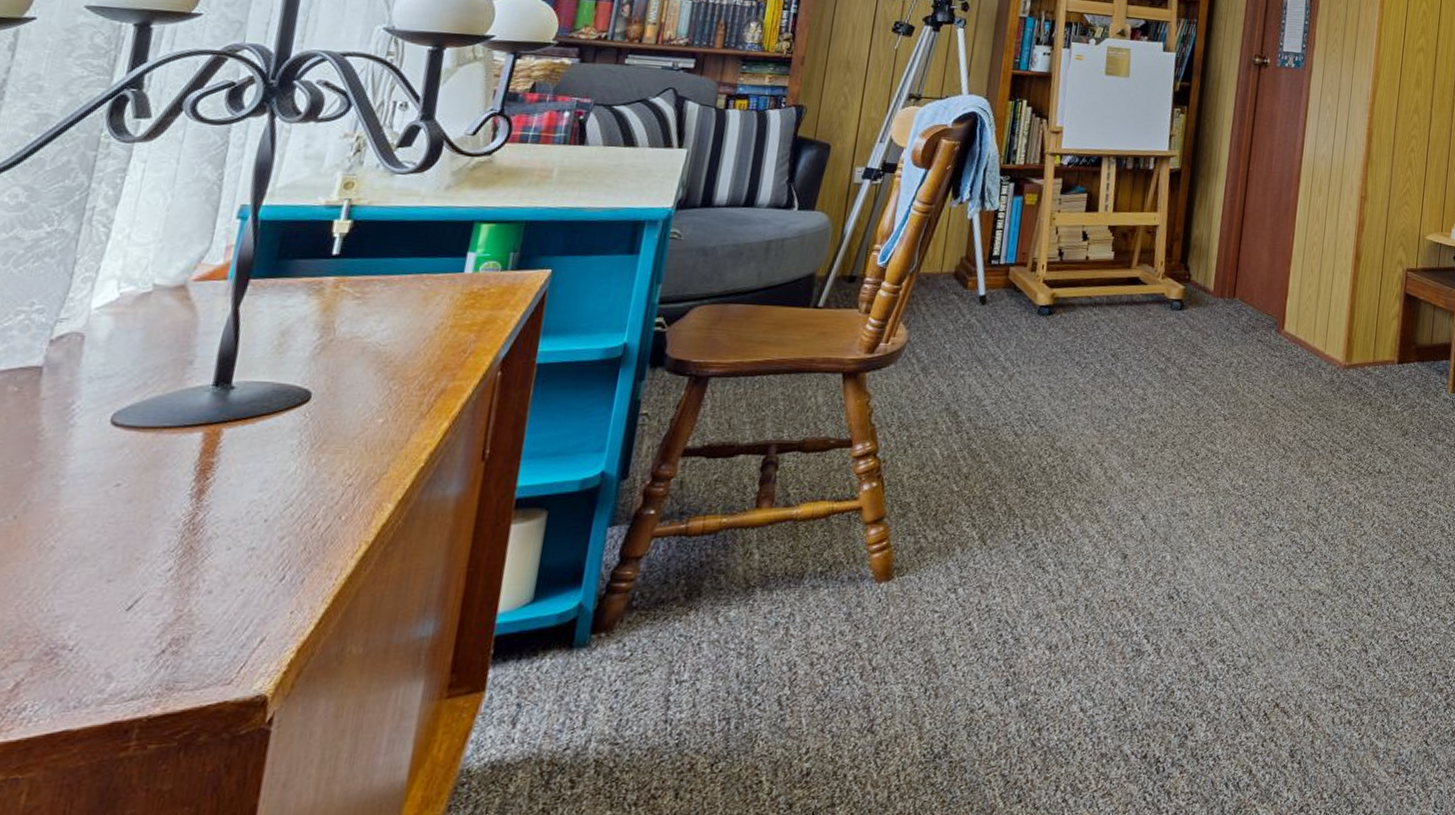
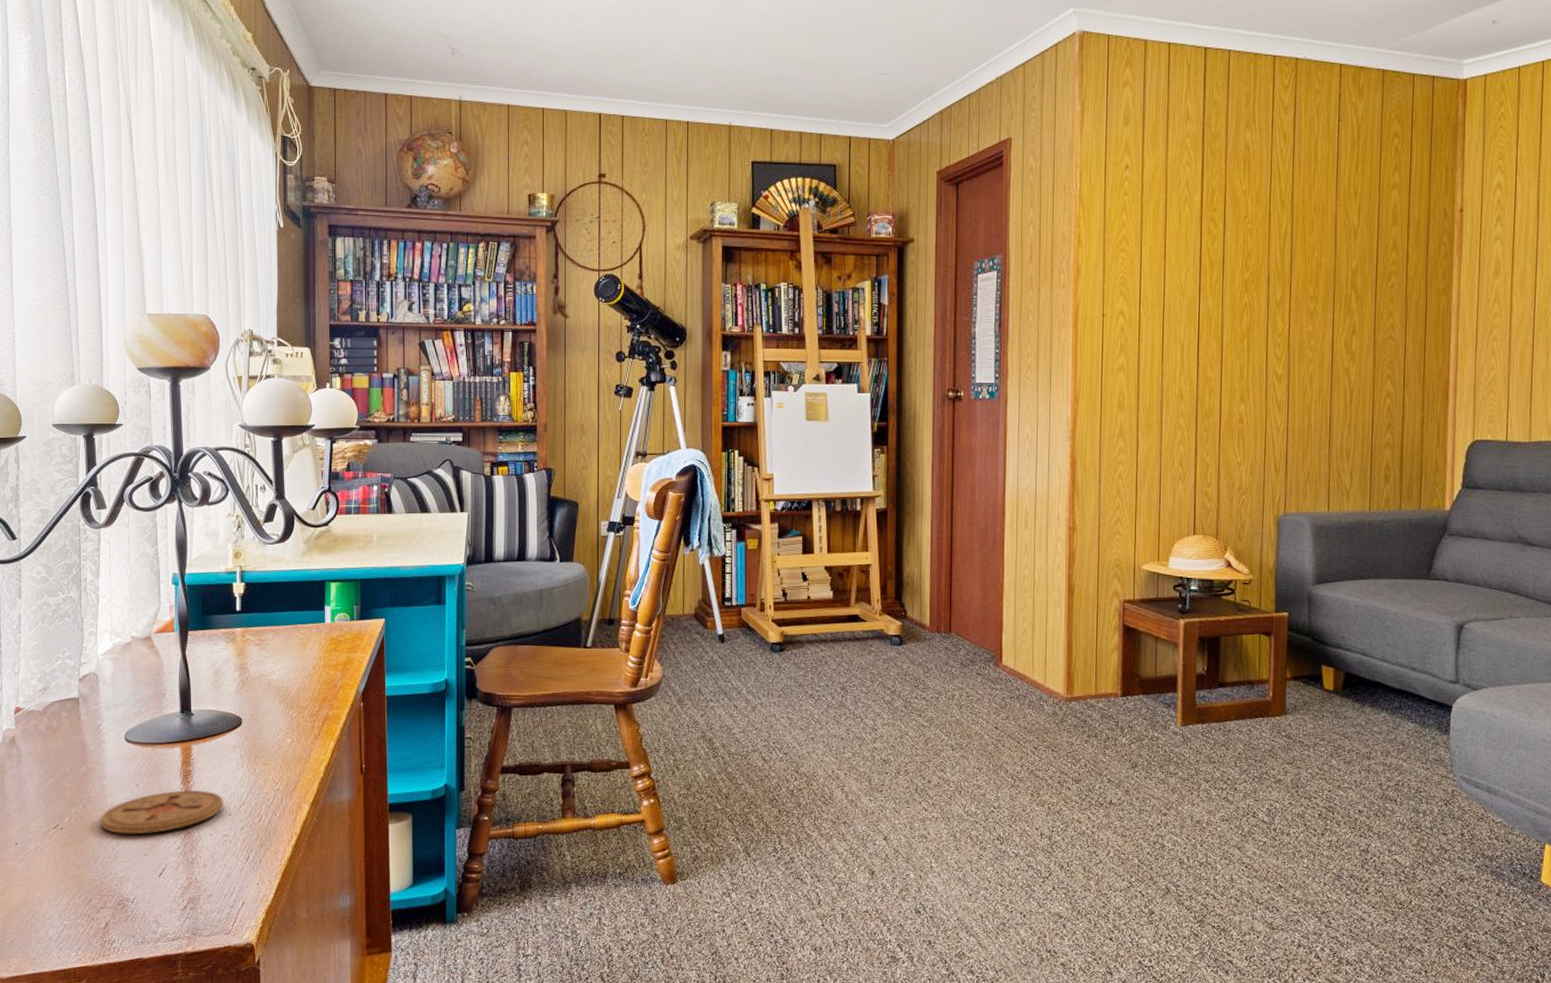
coaster: none [39,488,260,554] -> present [100,789,224,835]

